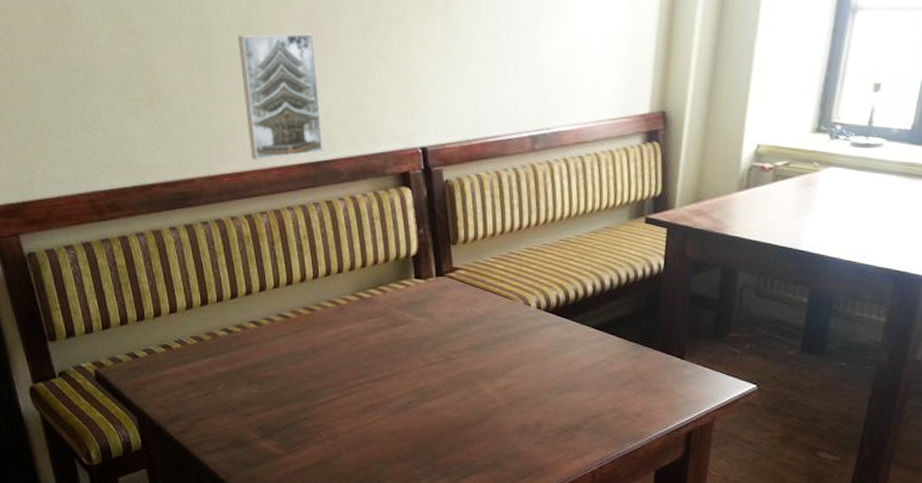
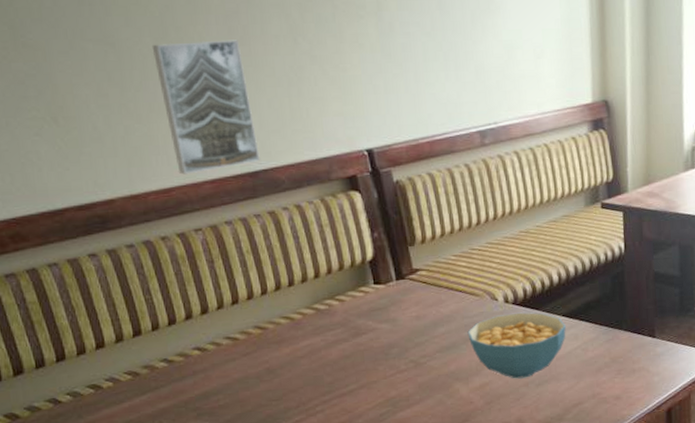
cereal bowl: none [498,320,594,385] -> present [467,312,566,379]

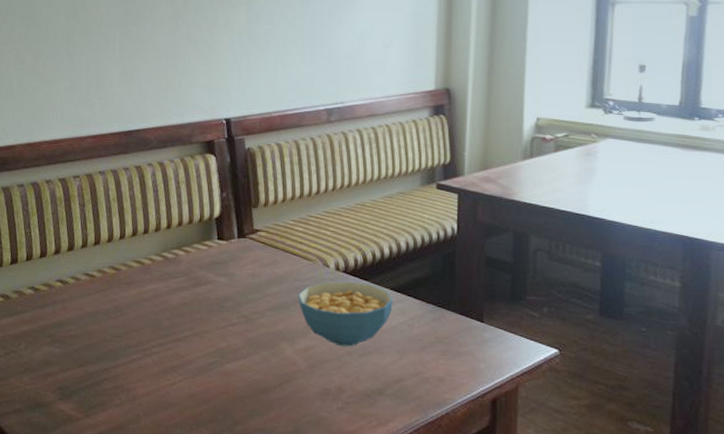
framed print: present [151,40,261,175] -> none [63,20,136,129]

